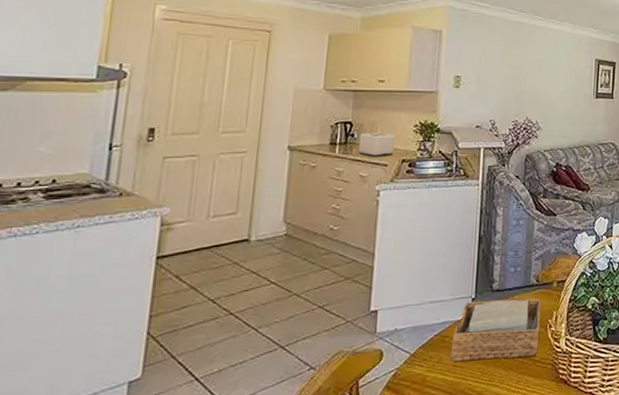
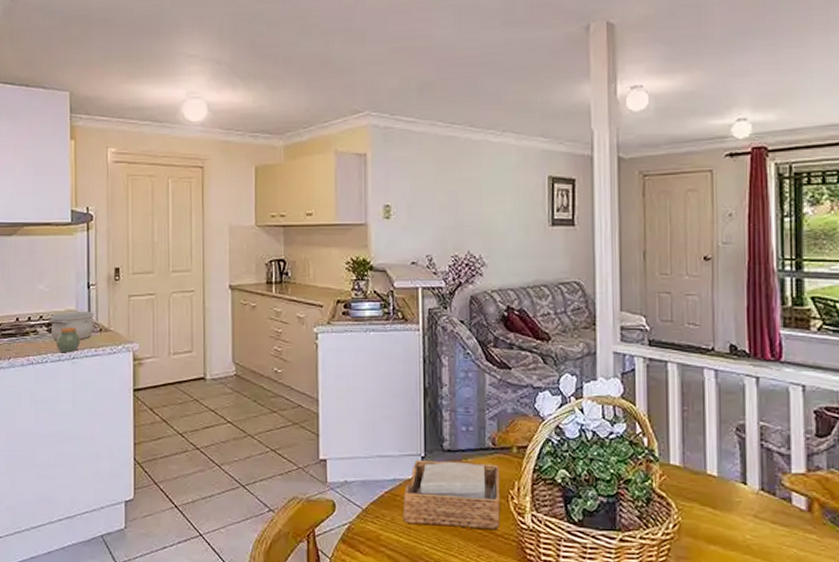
cooking pot: none [48,175,116,209] -> present [49,312,96,341]
jar: none [54,192,92,222] -> present [56,326,81,353]
toaster: present [358,132,395,157] -> none [293,270,328,297]

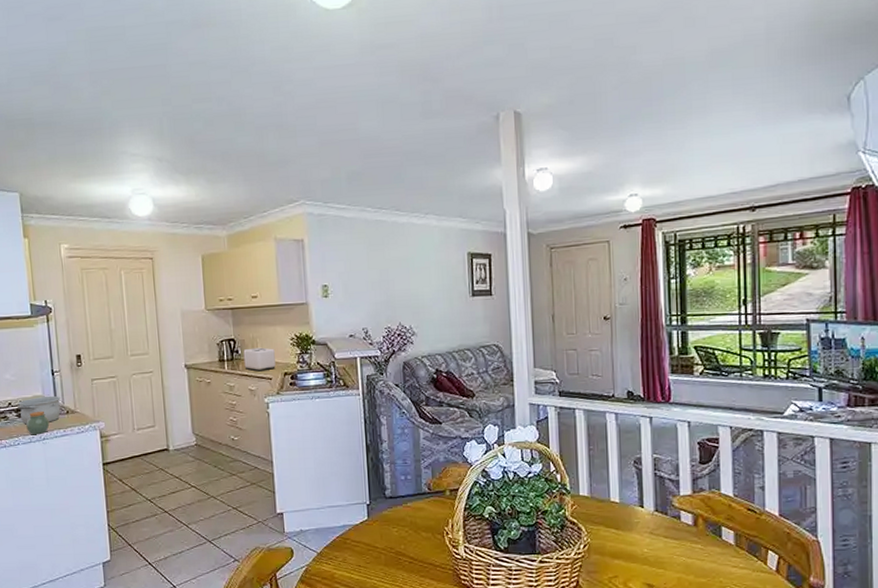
toaster: none [293,270,328,297] -> present [243,347,276,372]
napkin holder: present [402,459,501,531] -> none [352,506,438,563]

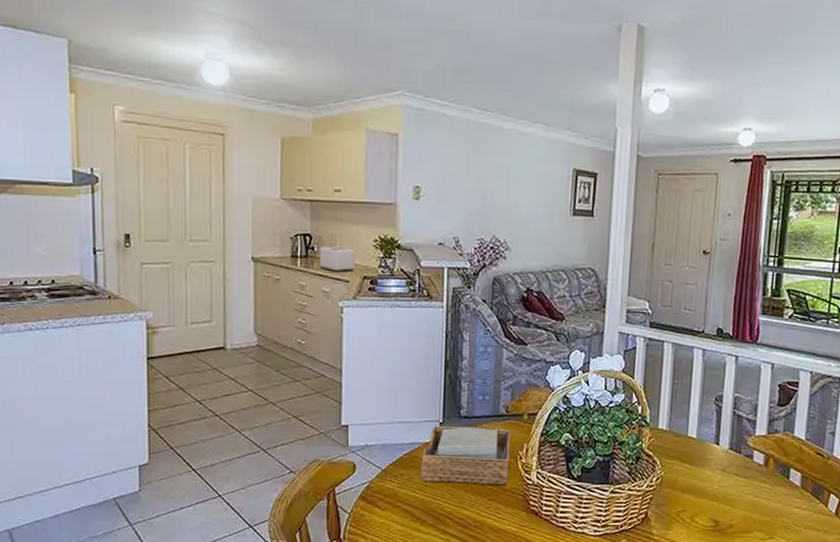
cooking pot: present [17,396,62,425] -> none [49,277,103,307]
jar: present [26,411,50,435] -> none [58,292,87,320]
napkin holder: none [352,506,438,563] -> present [419,425,512,486]

